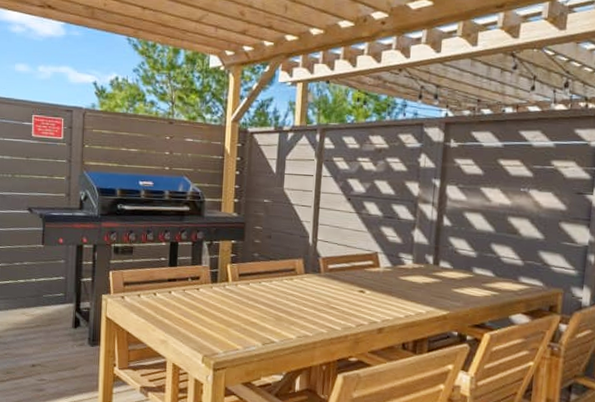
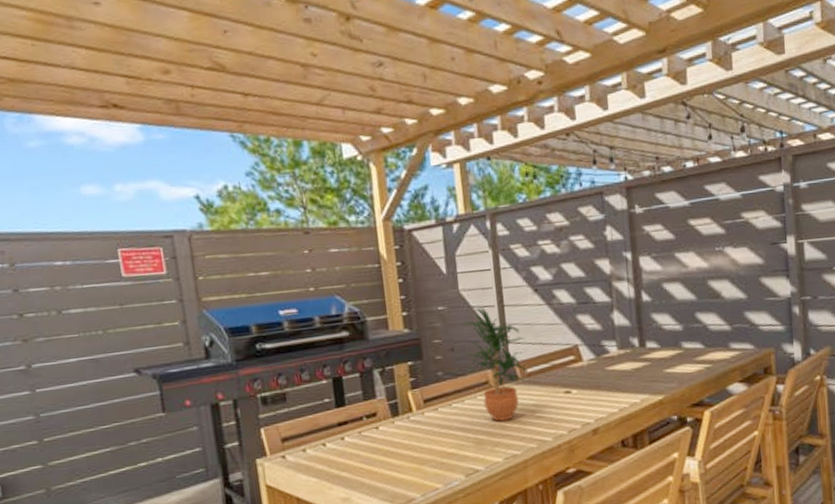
potted plant: none [280,205,333,306] -> present [463,306,529,422]

